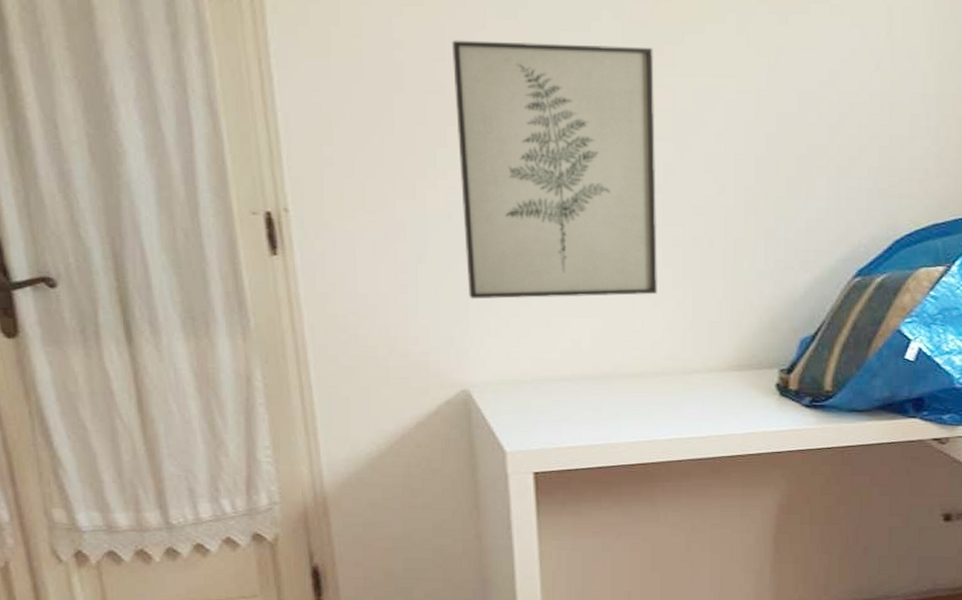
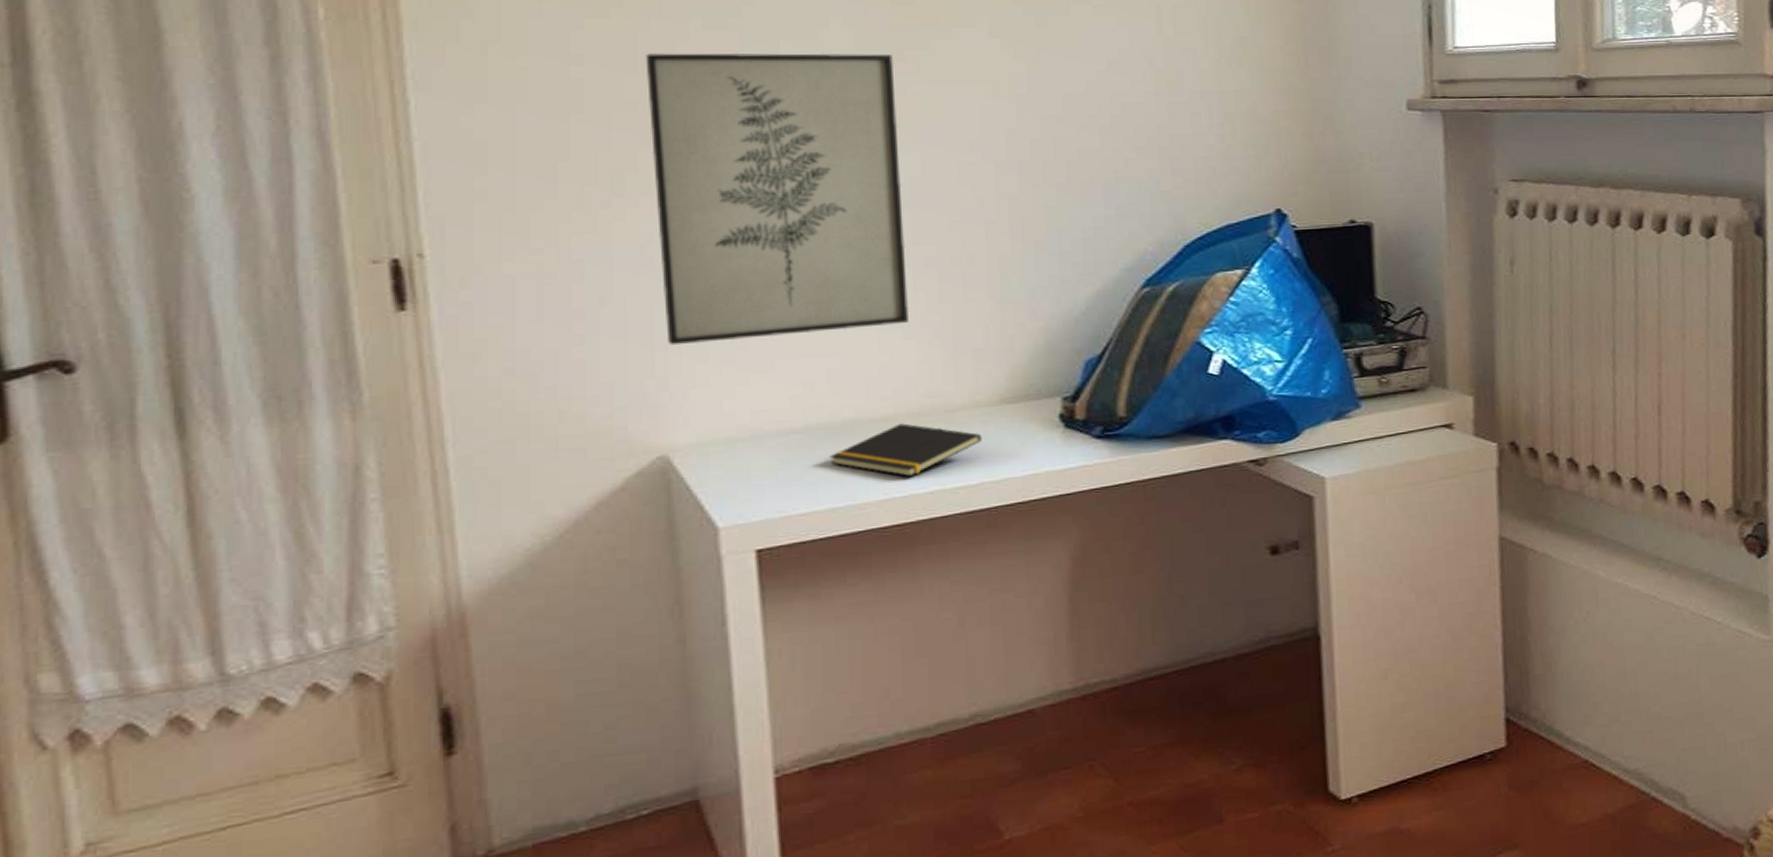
notepad: none [591,380,712,424] -> present [830,423,982,476]

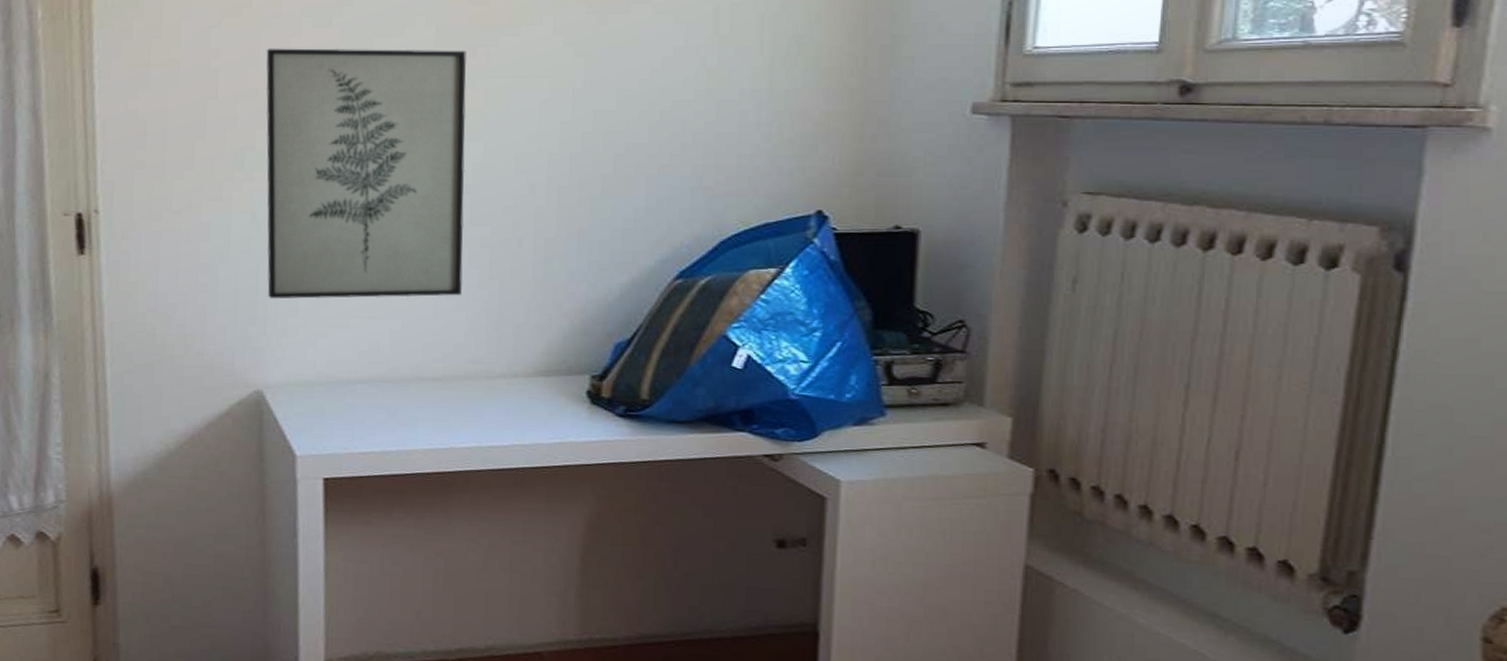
notepad: present [830,423,982,476] -> none [387,384,516,431]

